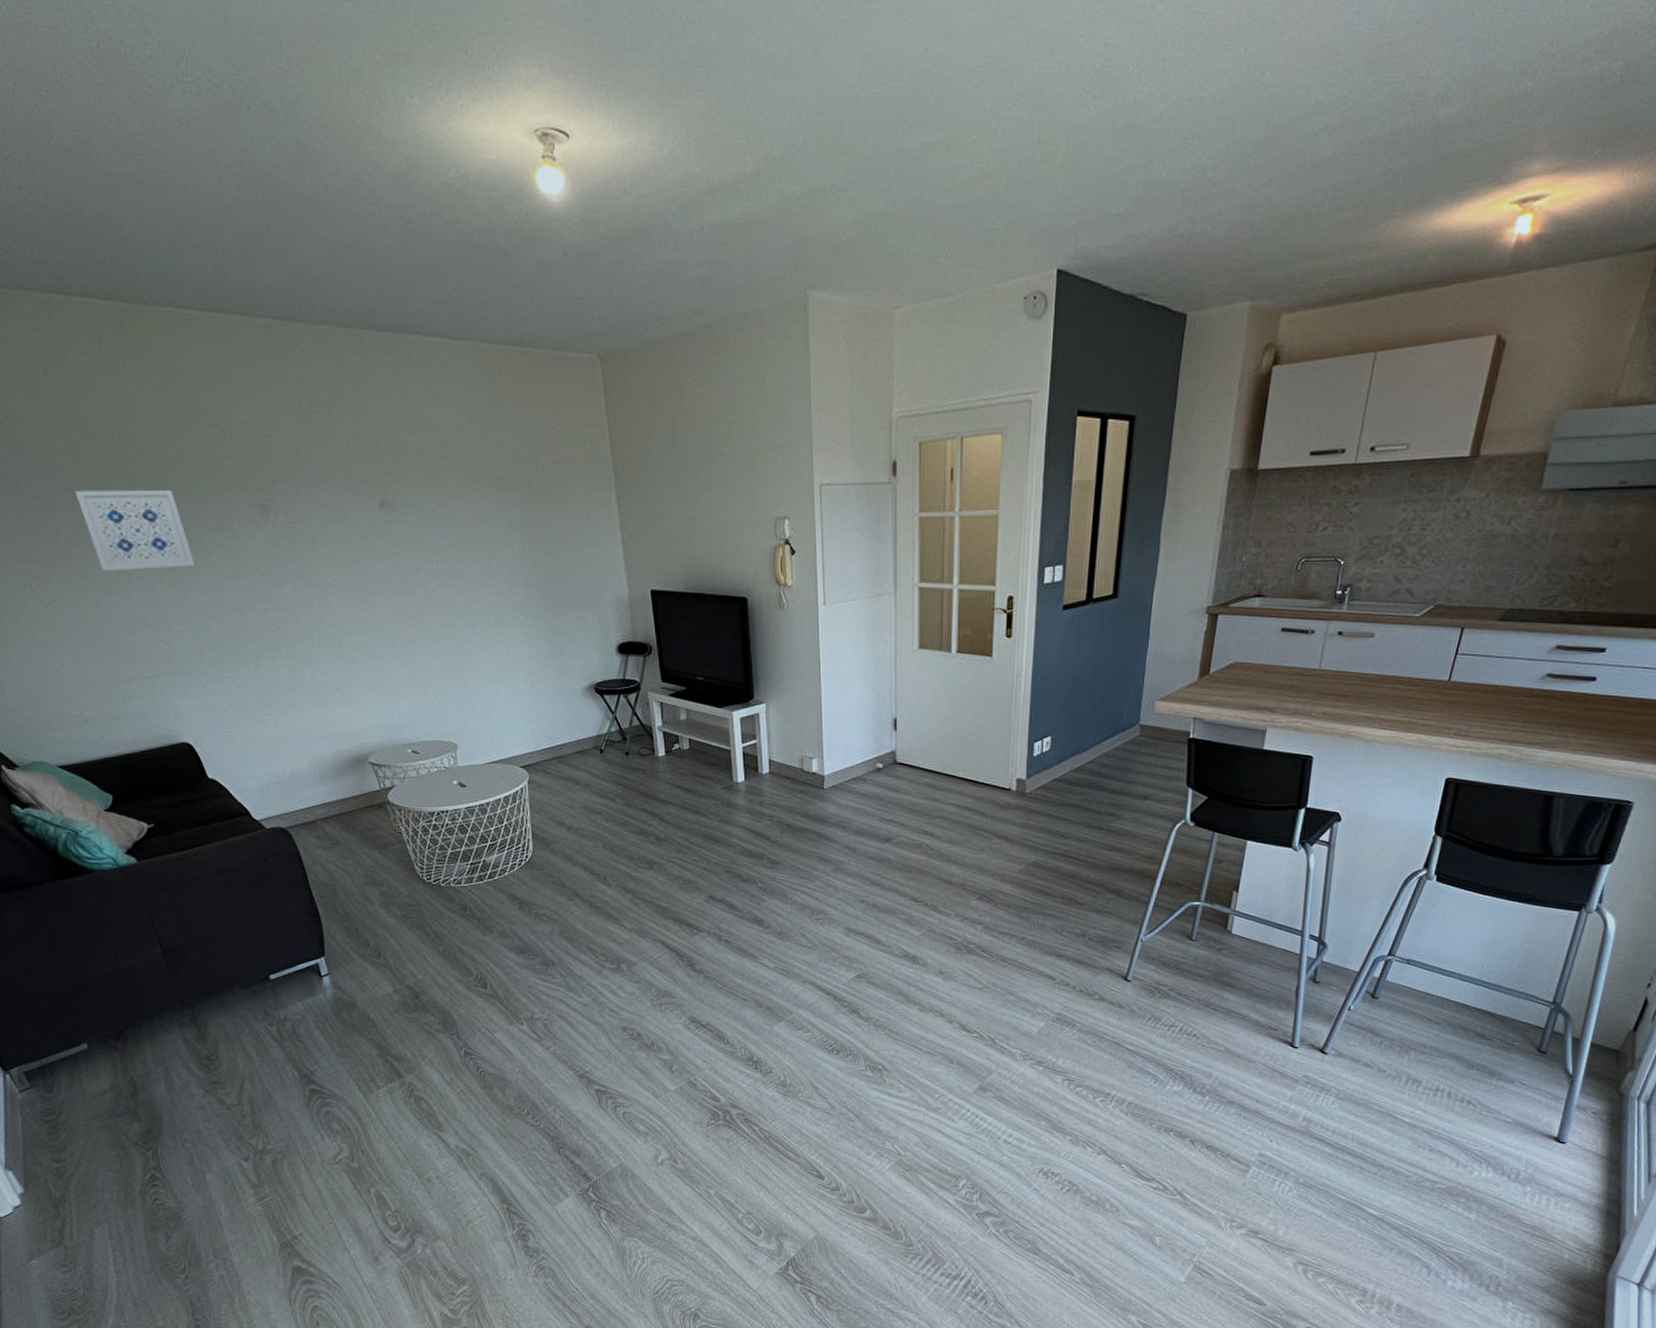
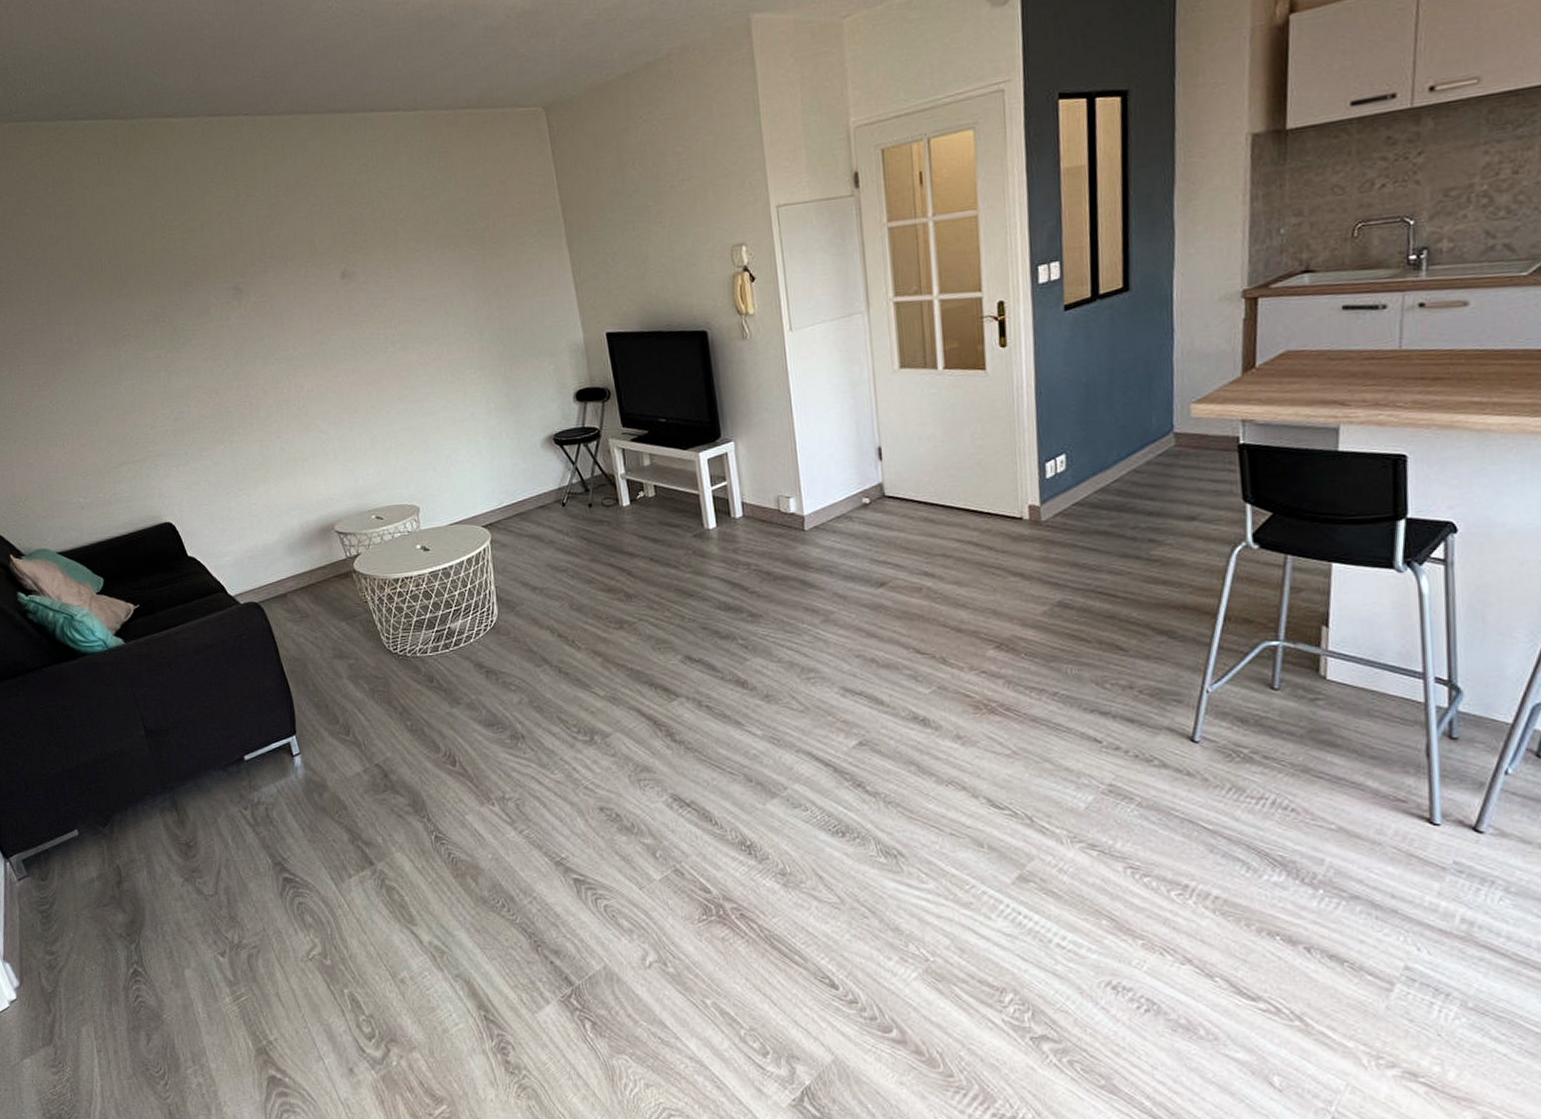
wall art: present [75,489,195,572] -> none [76,283,177,365]

